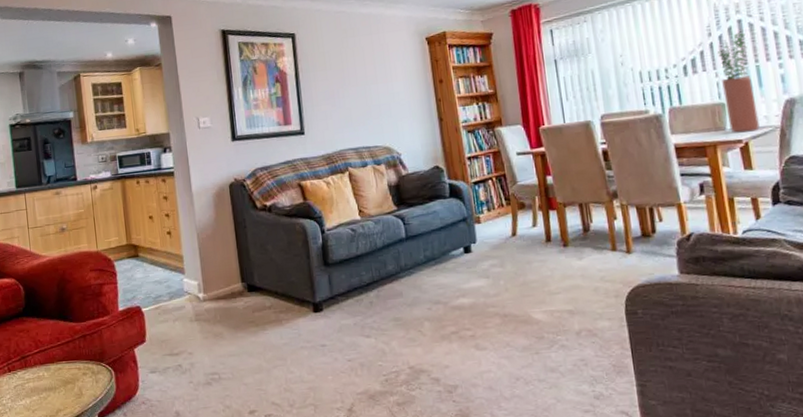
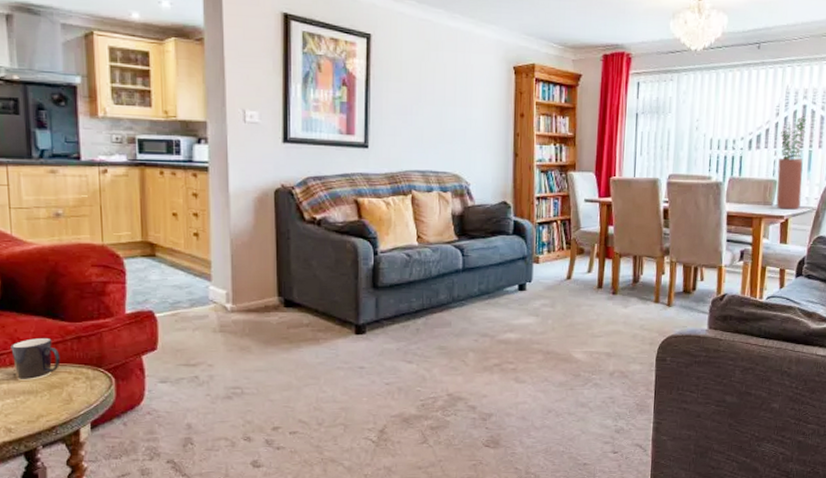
mug: none [34,338,72,380] -> present [10,337,61,382]

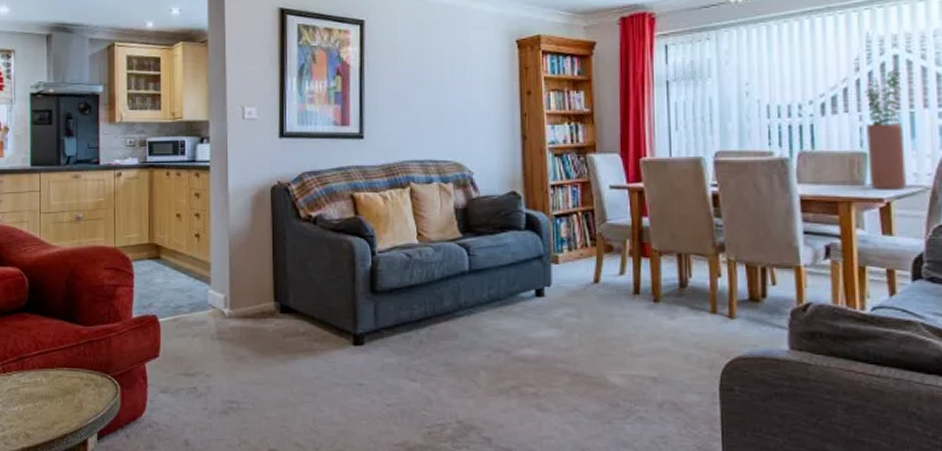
mug: present [10,337,61,382] -> none [34,341,74,386]

